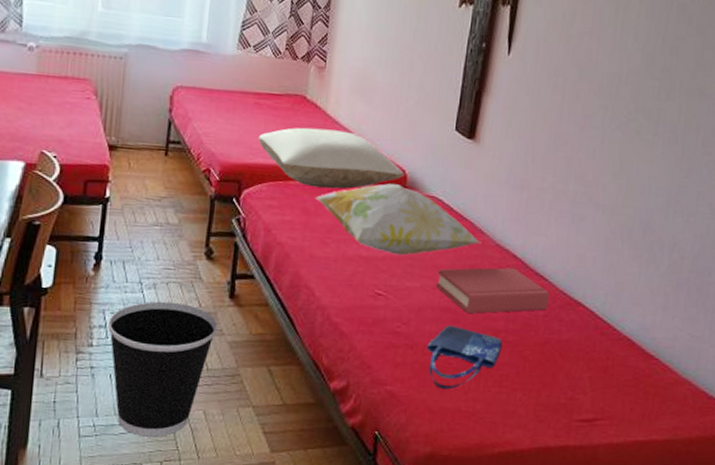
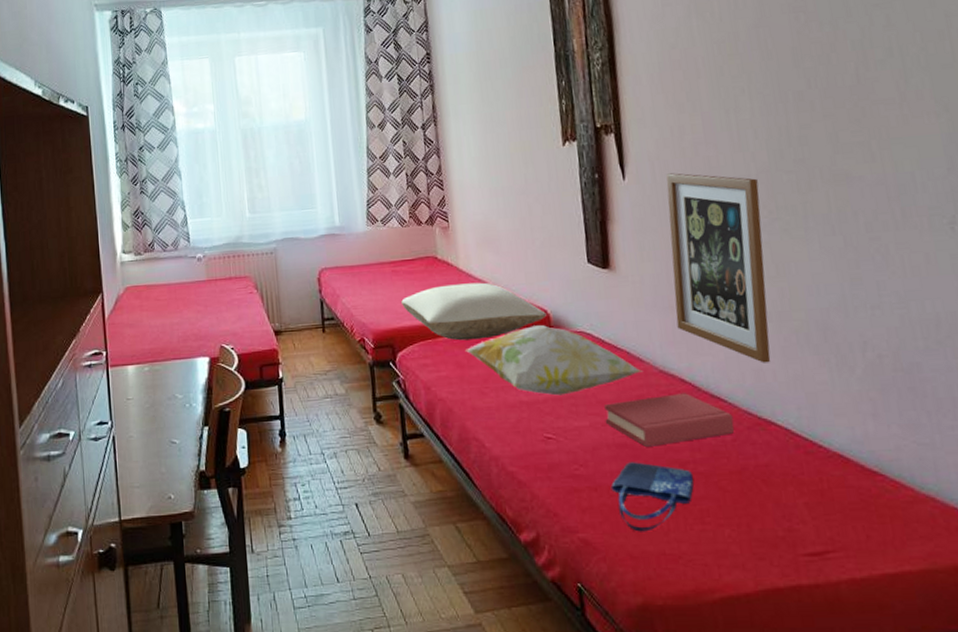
wastebasket: present [108,301,218,437] -> none [301,468,400,605]
wall art: none [522,57,627,251] -> present [666,173,771,363]

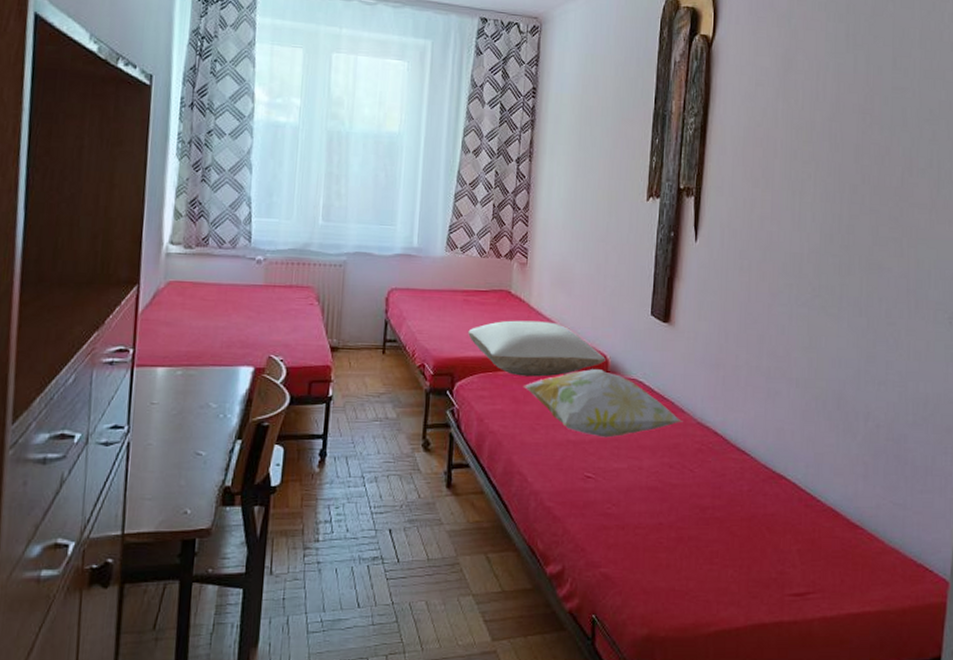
hardback book: present [604,393,735,447] -> none [642,444,752,491]
shopping bag: present [610,462,694,532] -> none [637,504,711,569]
wall art: present [666,173,771,363] -> none [719,241,808,424]

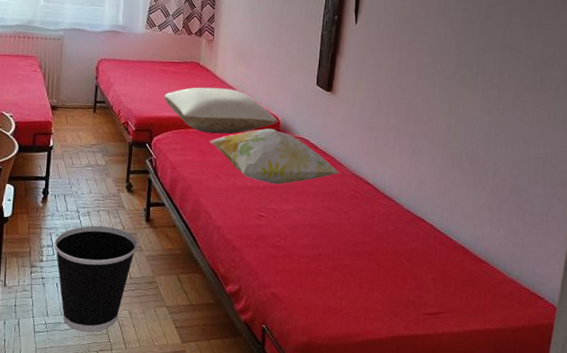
wastebasket: none [333,494,437,630] -> present [54,225,138,332]

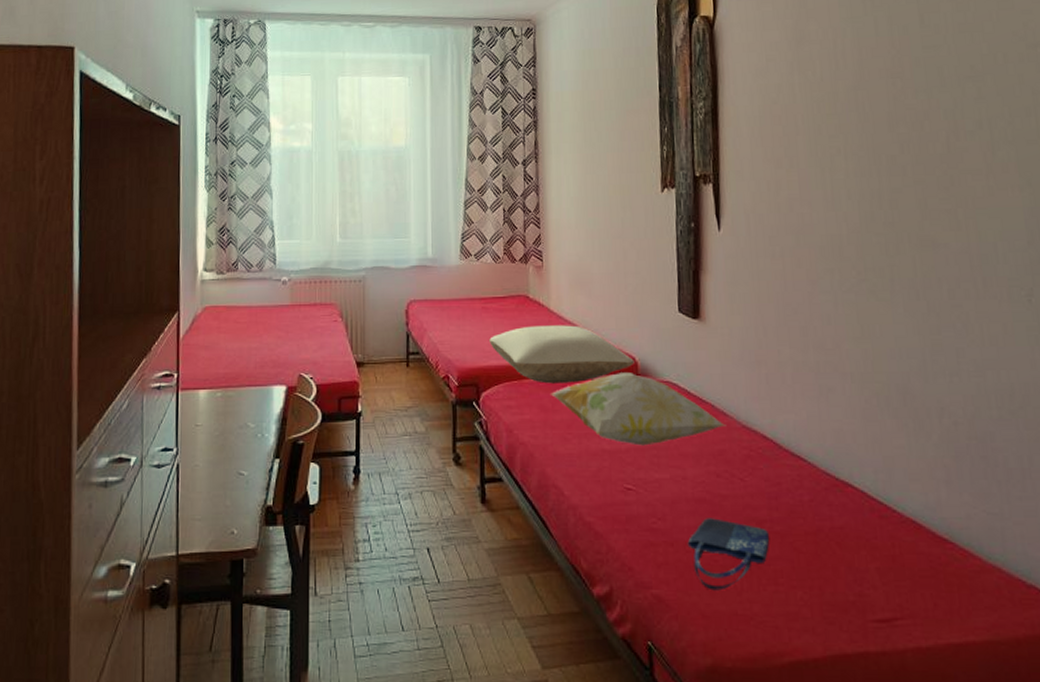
wastebasket: present [54,225,138,332] -> none [371,511,474,655]
shopping bag: none [300,239,361,291] -> present [687,518,770,591]

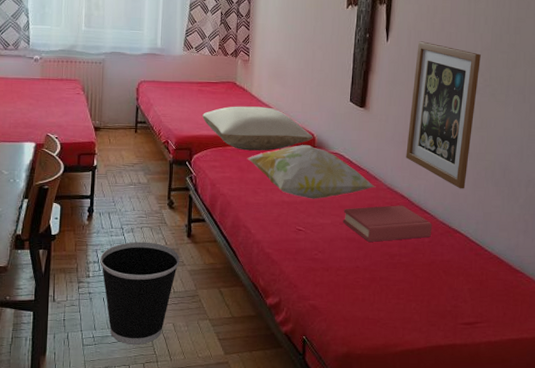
wastebasket: none [371,511,474,655] -> present [100,241,180,345]
hardback book: none [685,450,812,503] -> present [342,205,432,242]
shopping bag: present [687,518,770,591] -> none [338,252,398,302]
wall art: none [760,227,852,424] -> present [406,41,481,189]

